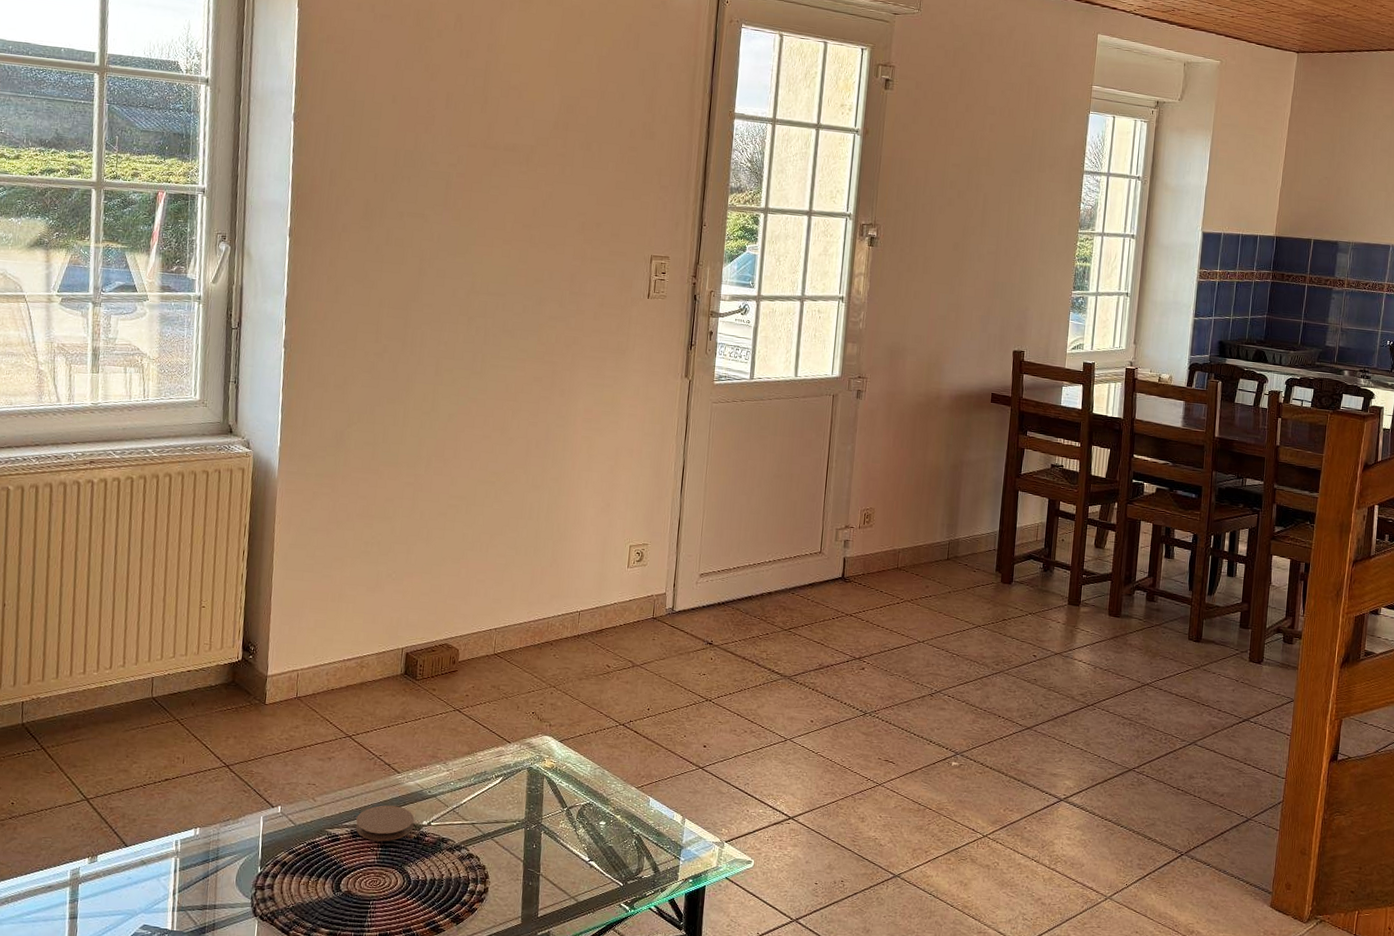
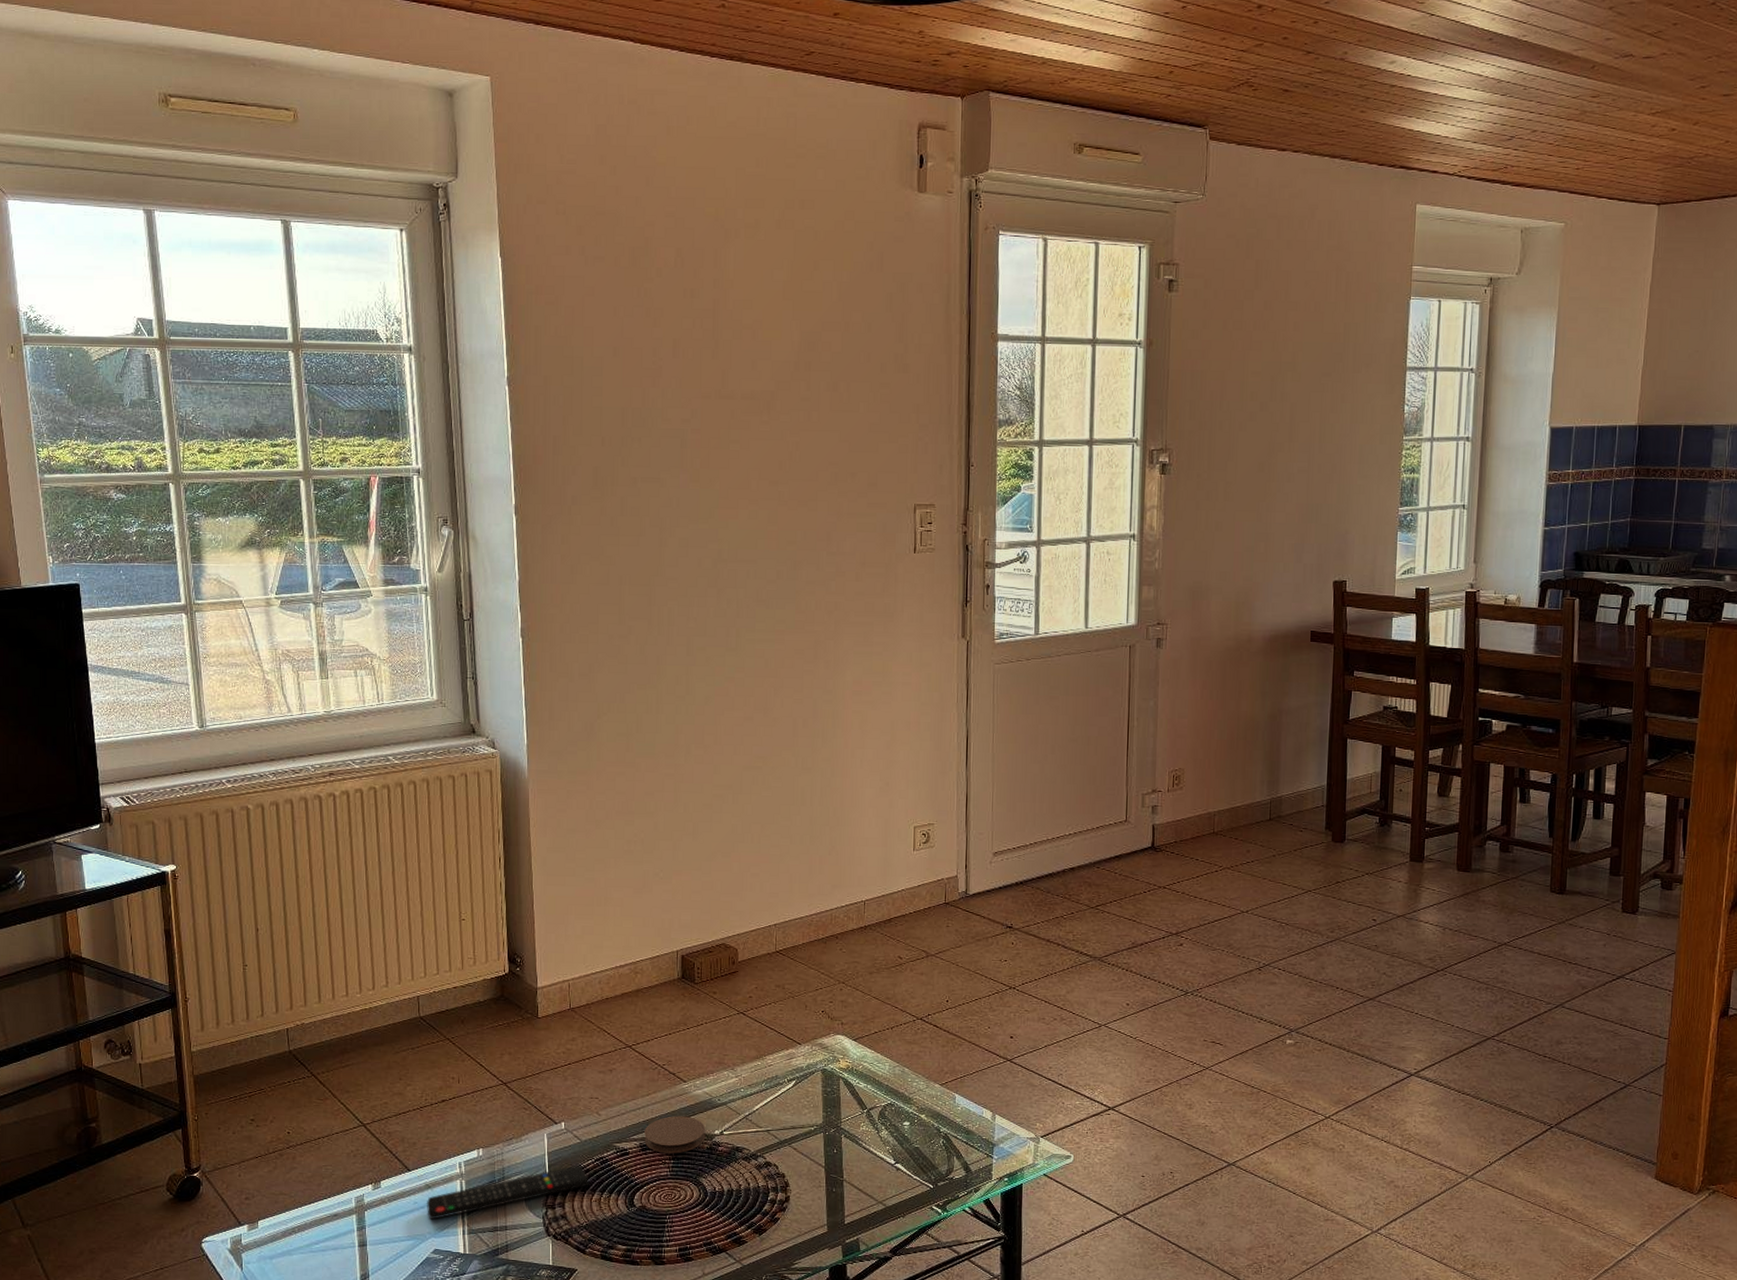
remote control: none [139,848,301,896] -> present [426,1165,591,1220]

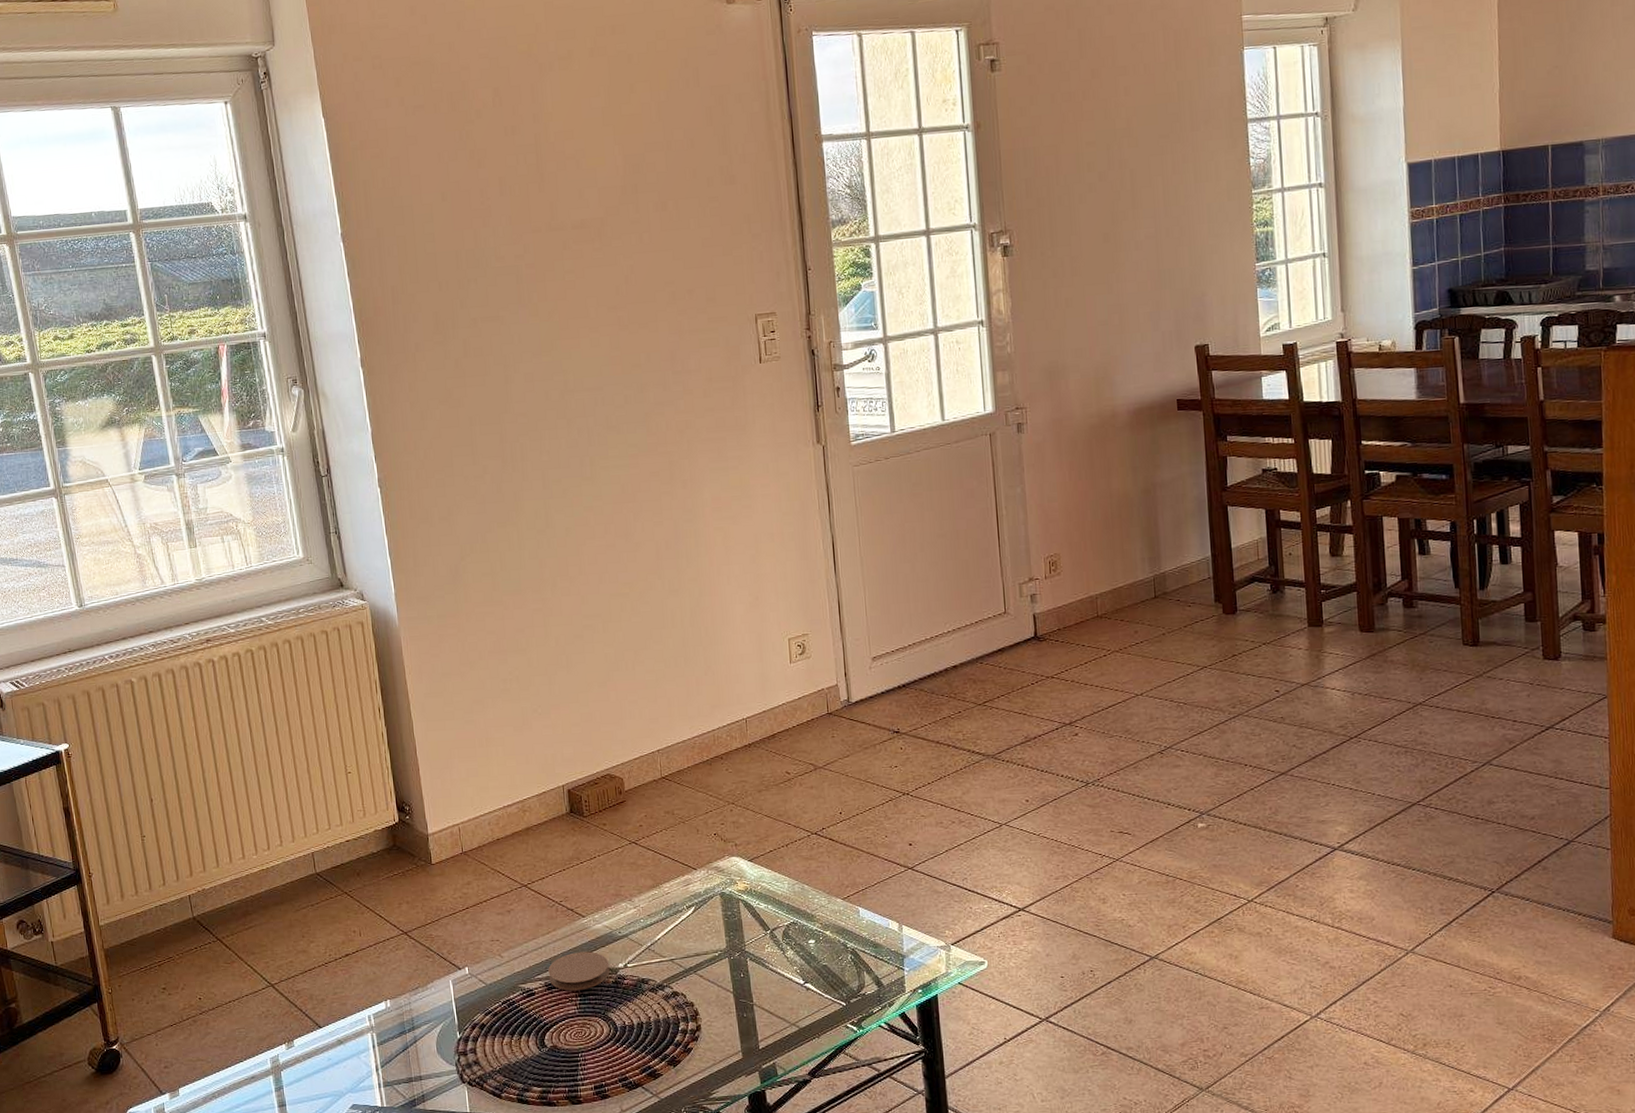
remote control: present [426,1165,591,1220] -> none [339,1009,500,1075]

